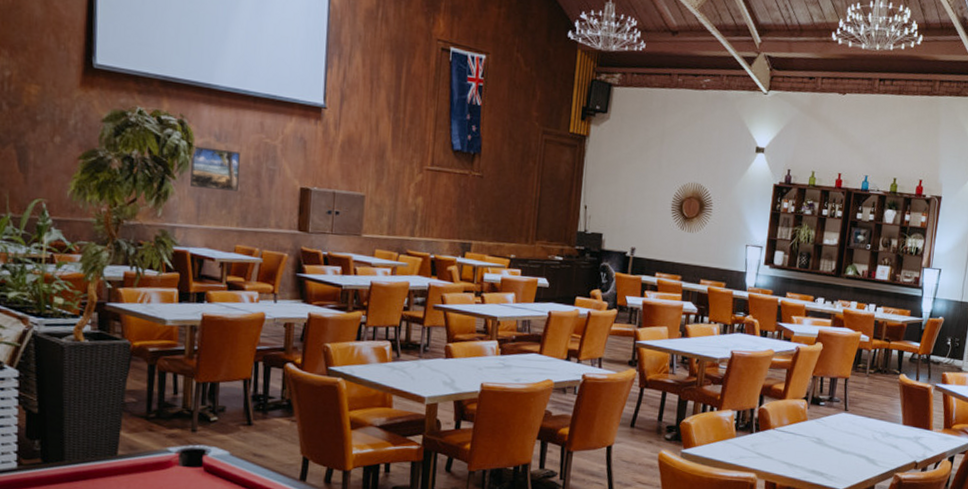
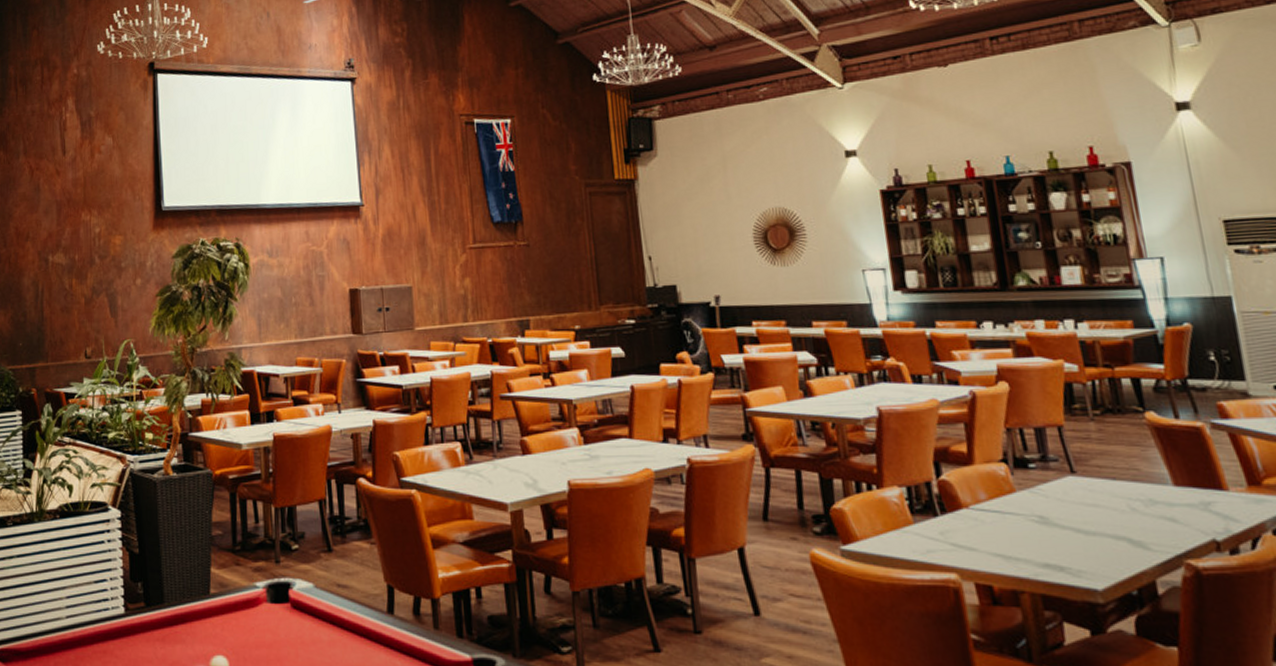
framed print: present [190,145,240,191] -> none [249,264,293,306]

